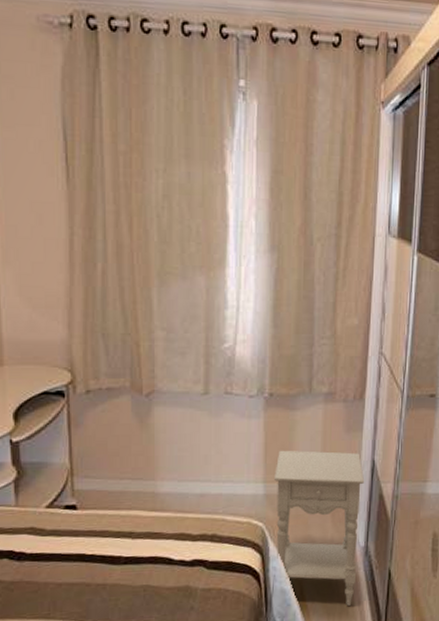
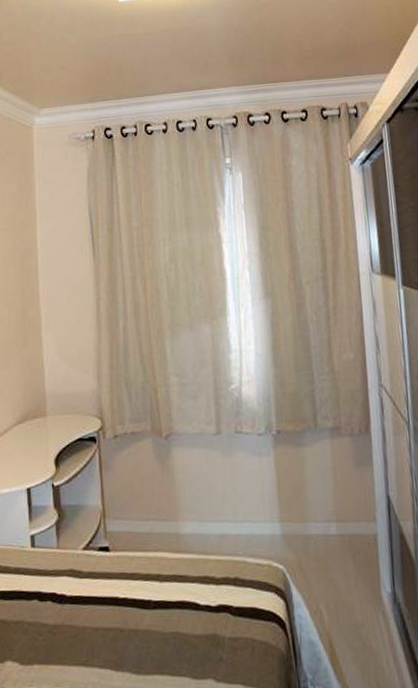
nightstand: present [274,450,365,606] -> none [290,487,387,662]

